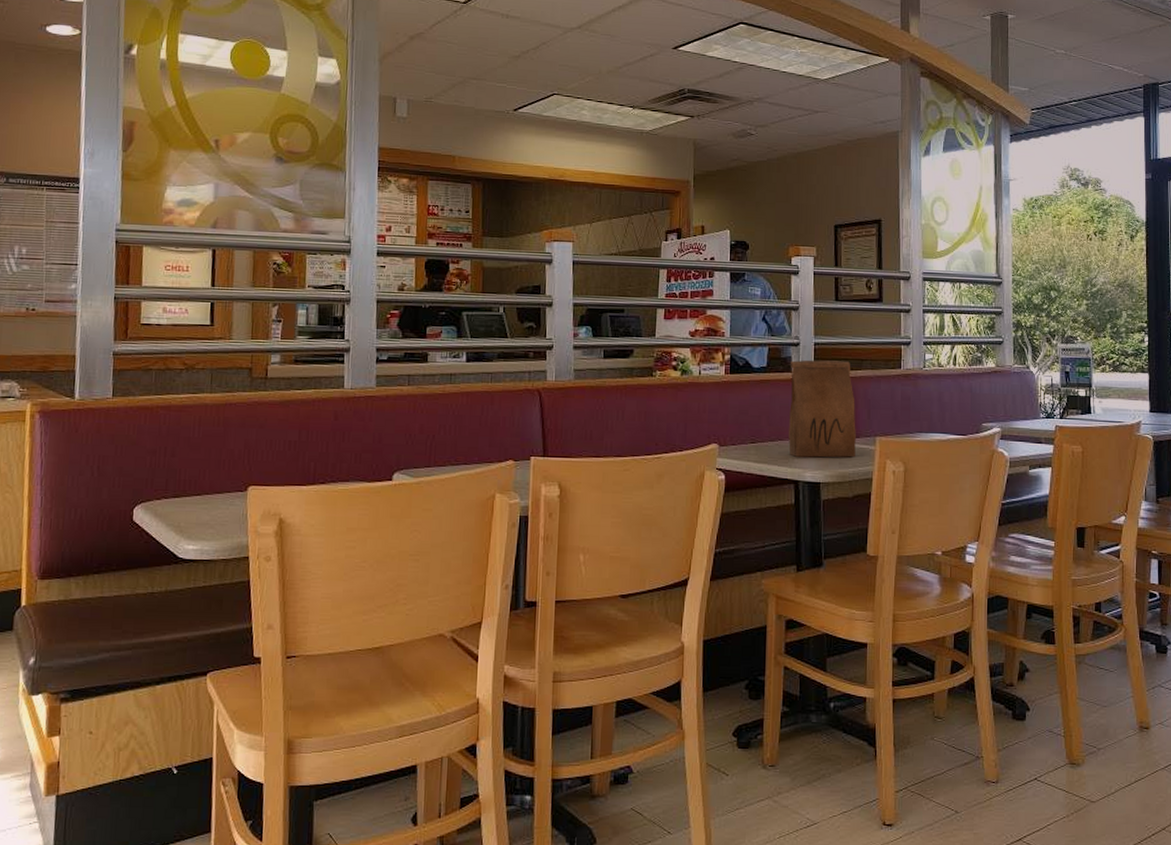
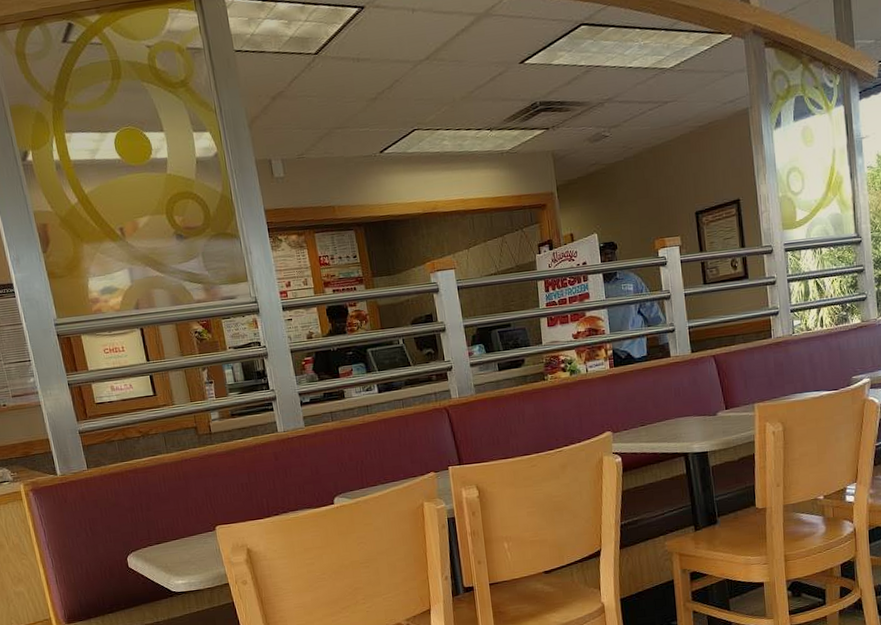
paper bag: present [789,359,856,458] -> none [668,339,737,432]

